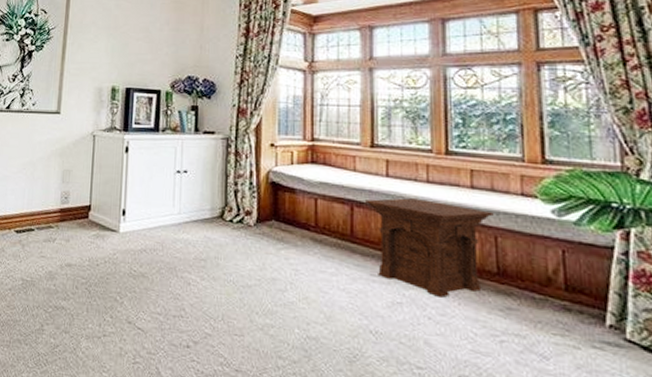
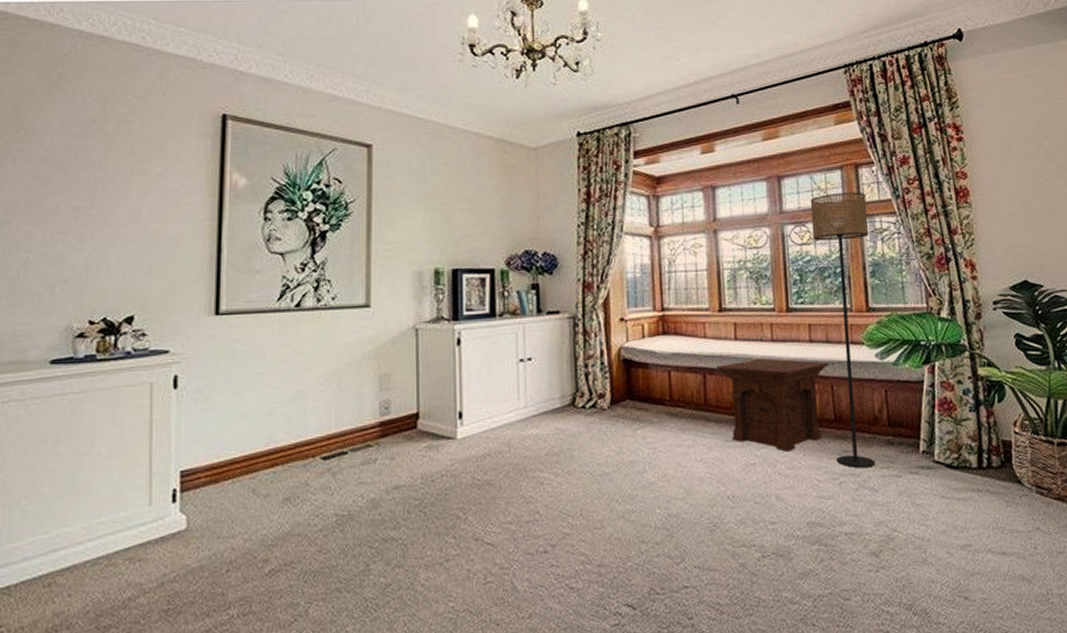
floor lamp: none [478,37,549,332] -> present [810,192,876,469]

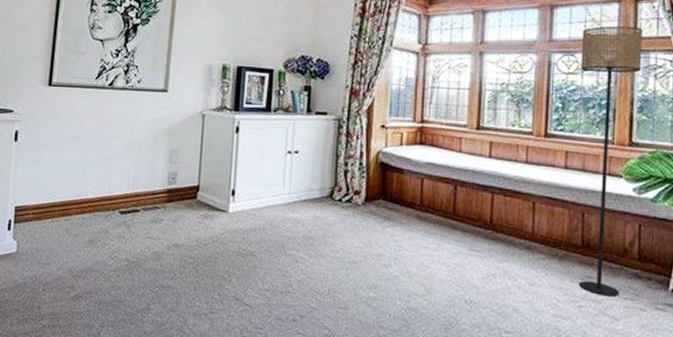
side table: present [717,358,829,452] -> none [468,178,583,269]

